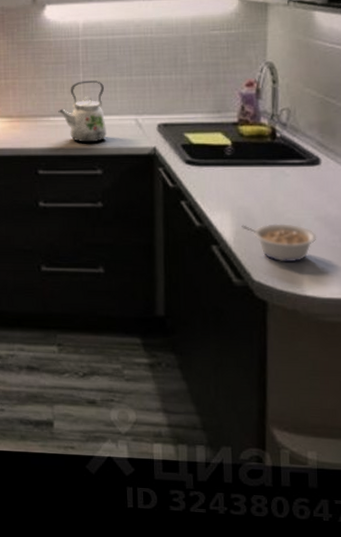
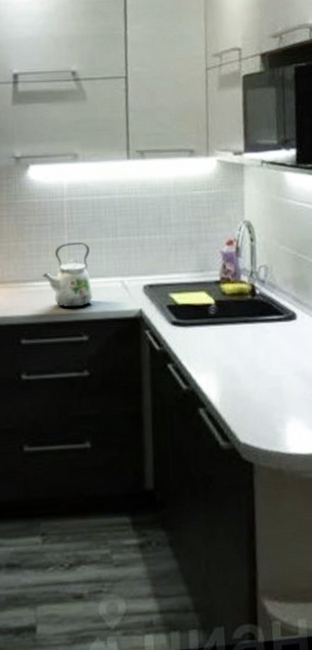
legume: present [242,224,317,261] -> none [227,381,297,420]

